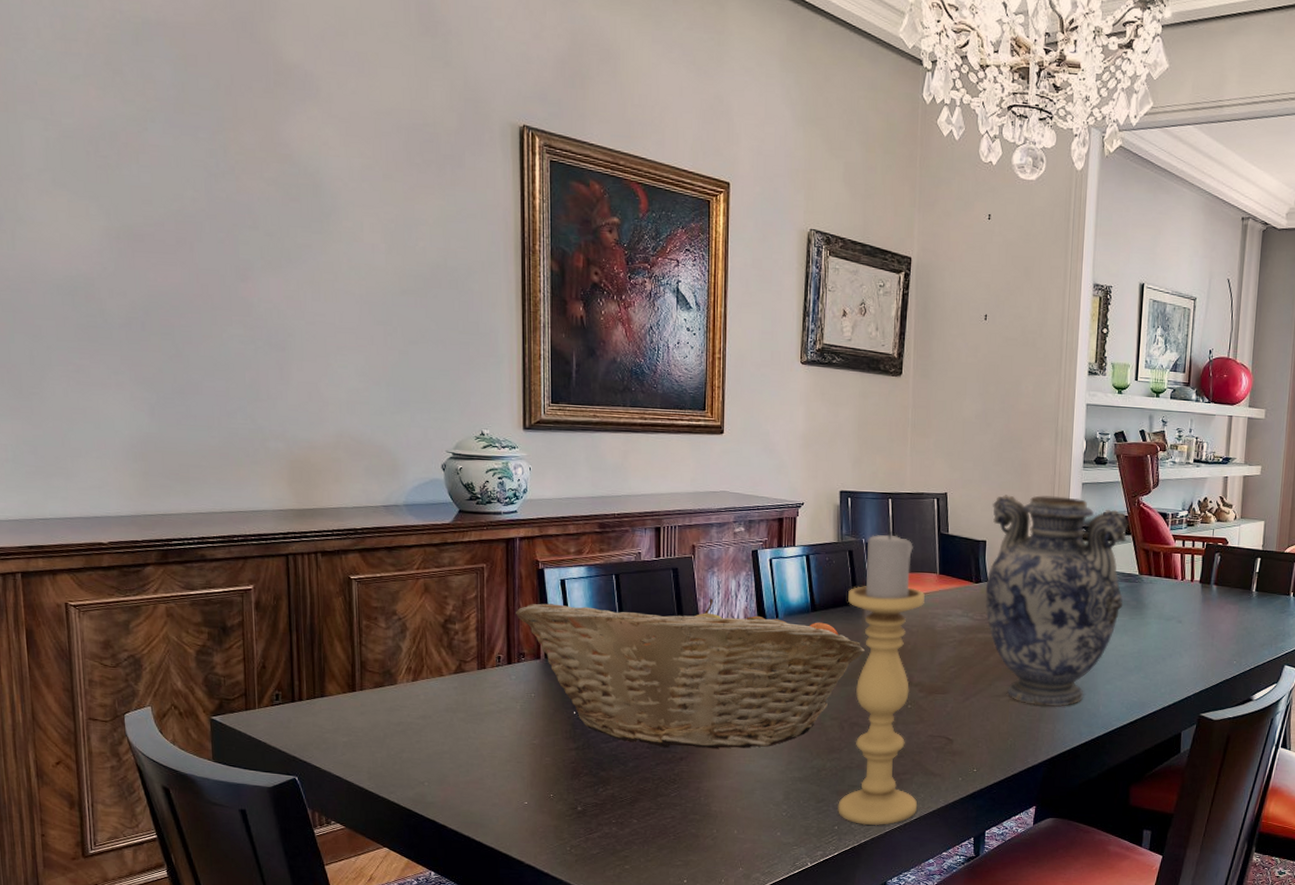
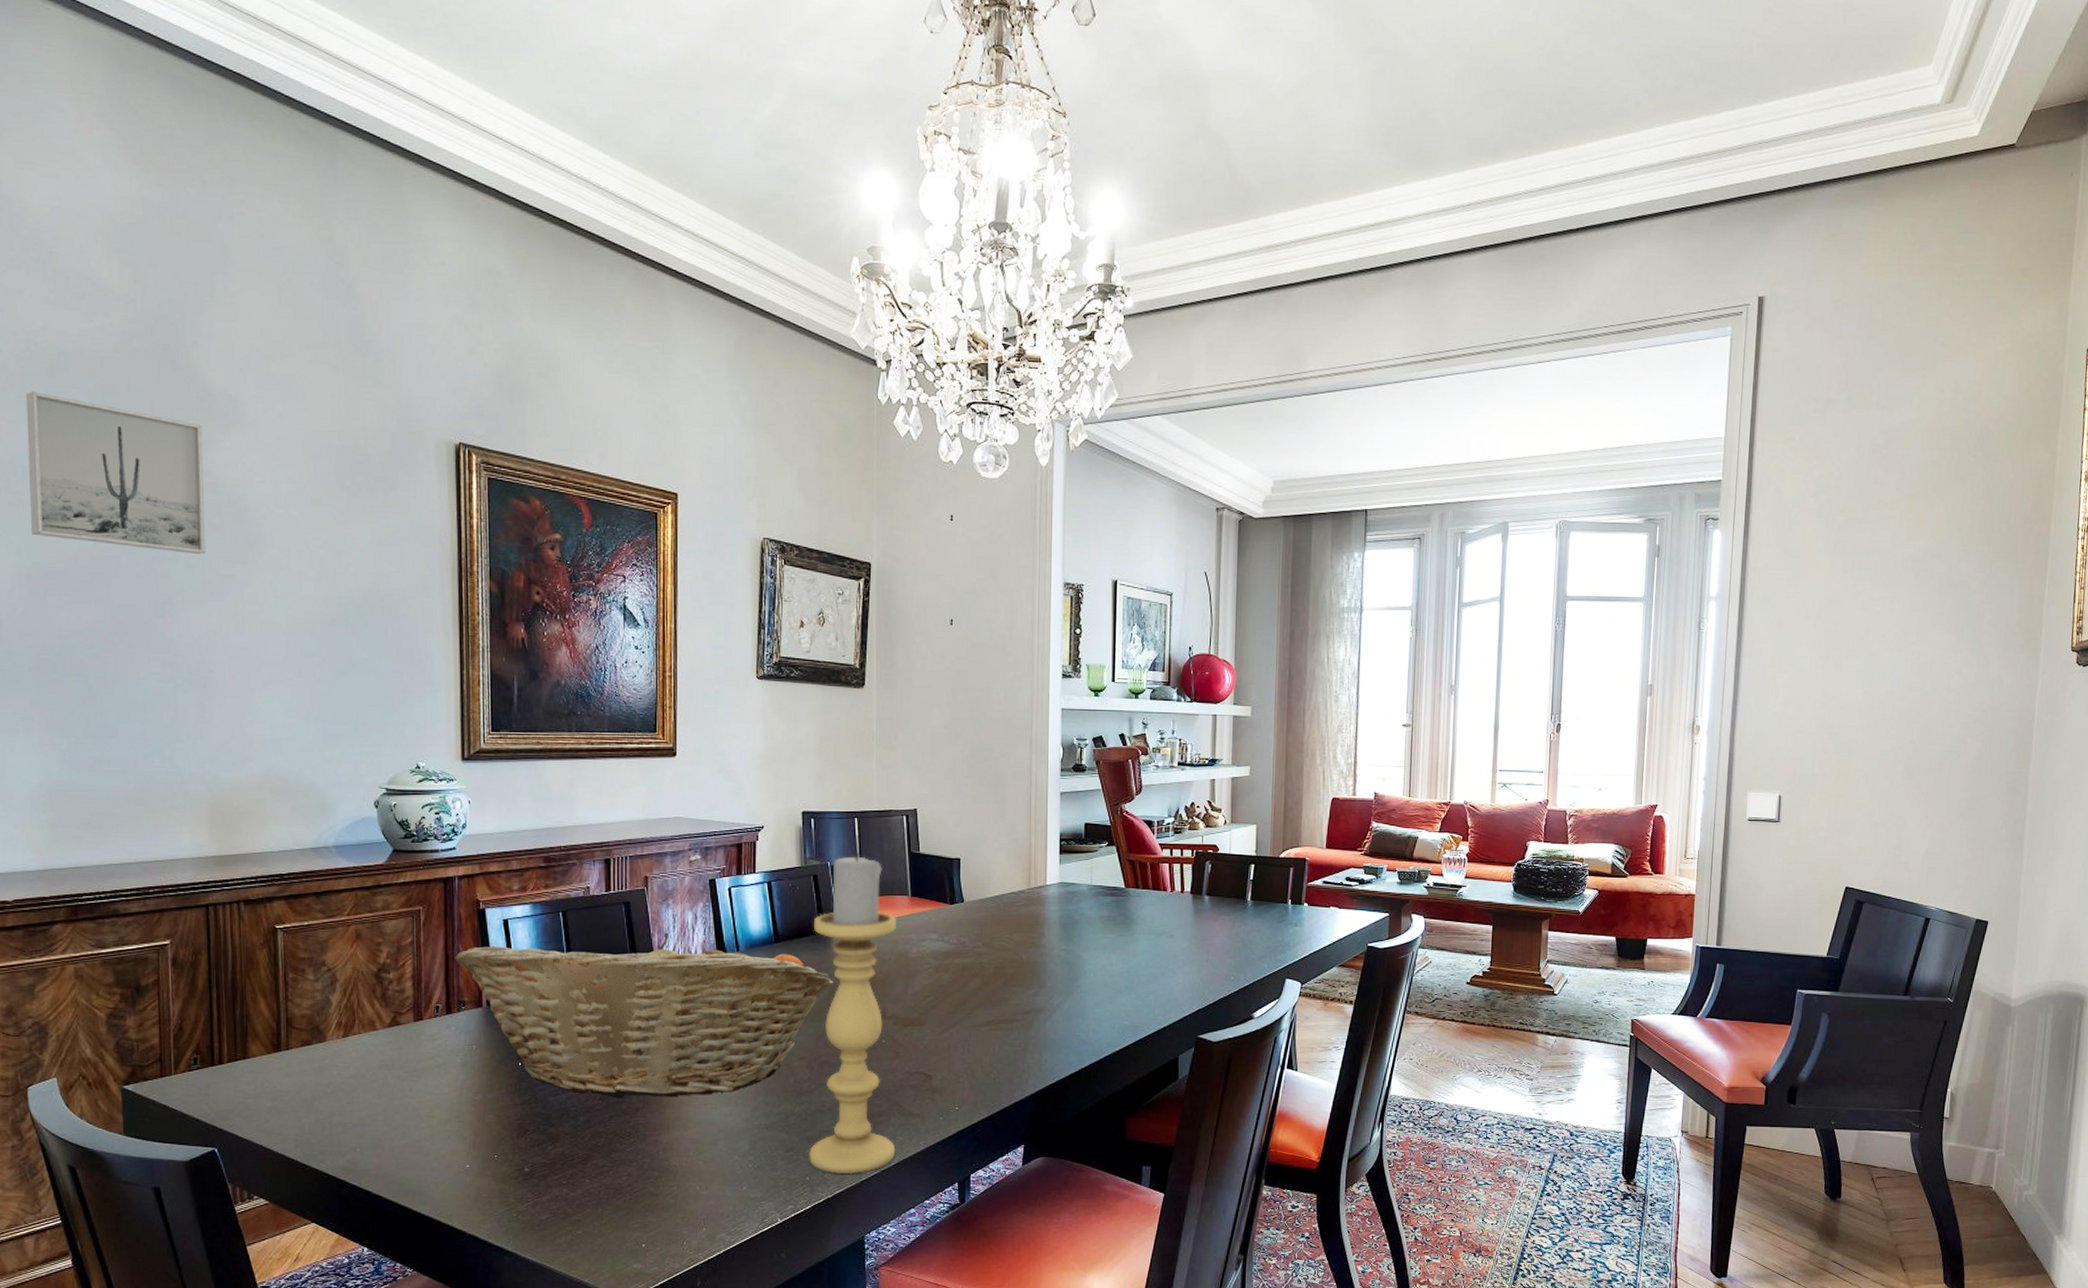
wall art: none [112,59,284,224] -> present [25,392,206,555]
vase: present [985,495,1130,706] -> none [961,807,1113,1034]

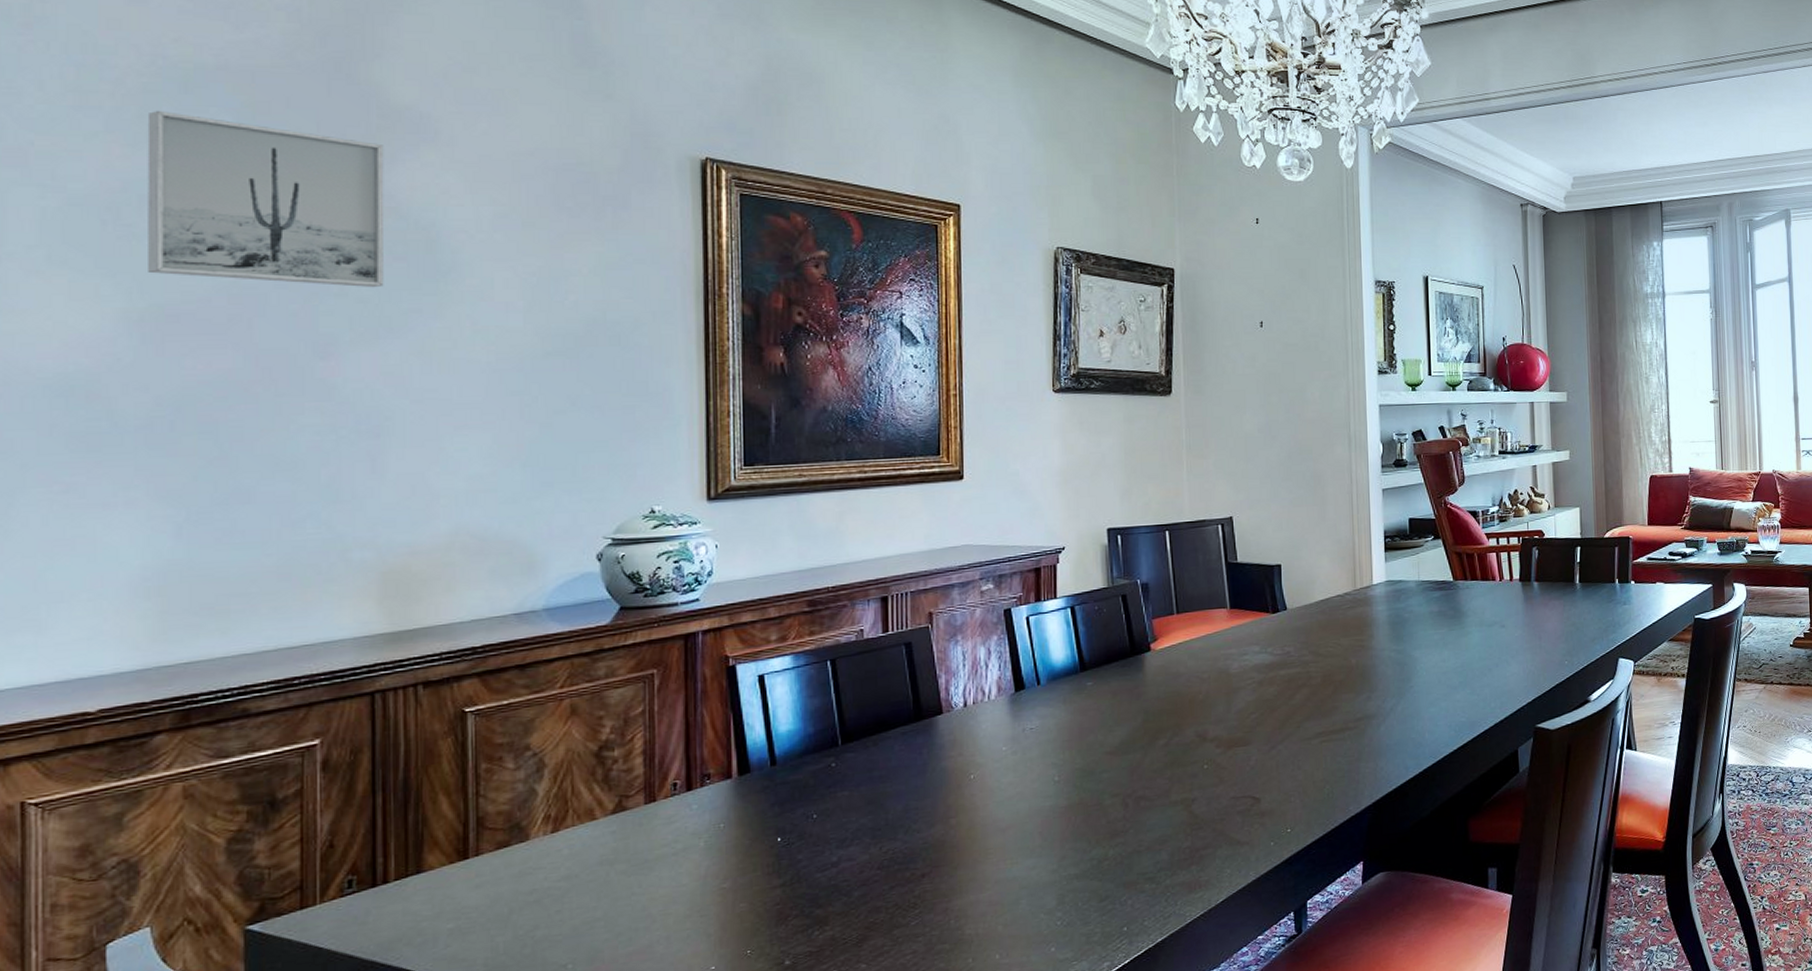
fruit basket: present [455,932,833,1099] -> none [698,672,1148,866]
candle holder: present [809,852,896,1175] -> none [1124,567,1224,920]

